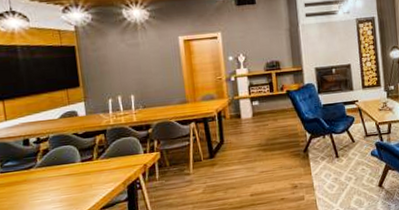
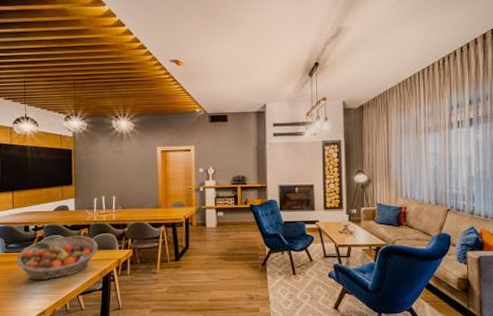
fruit basket: none [15,143,119,201] -> present [15,236,98,281]

